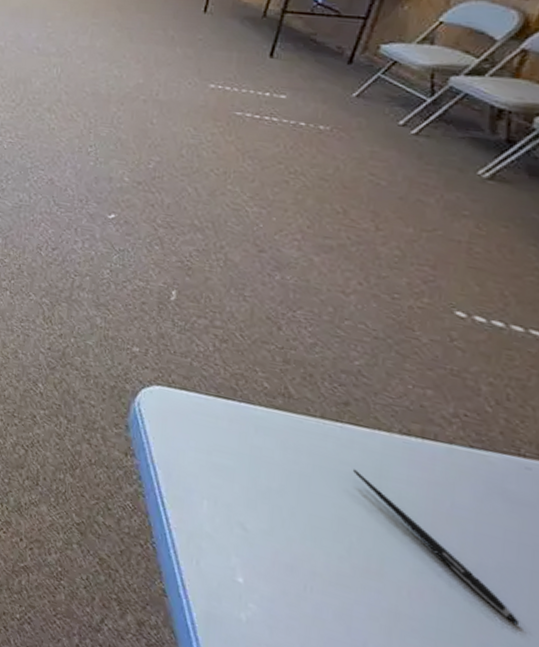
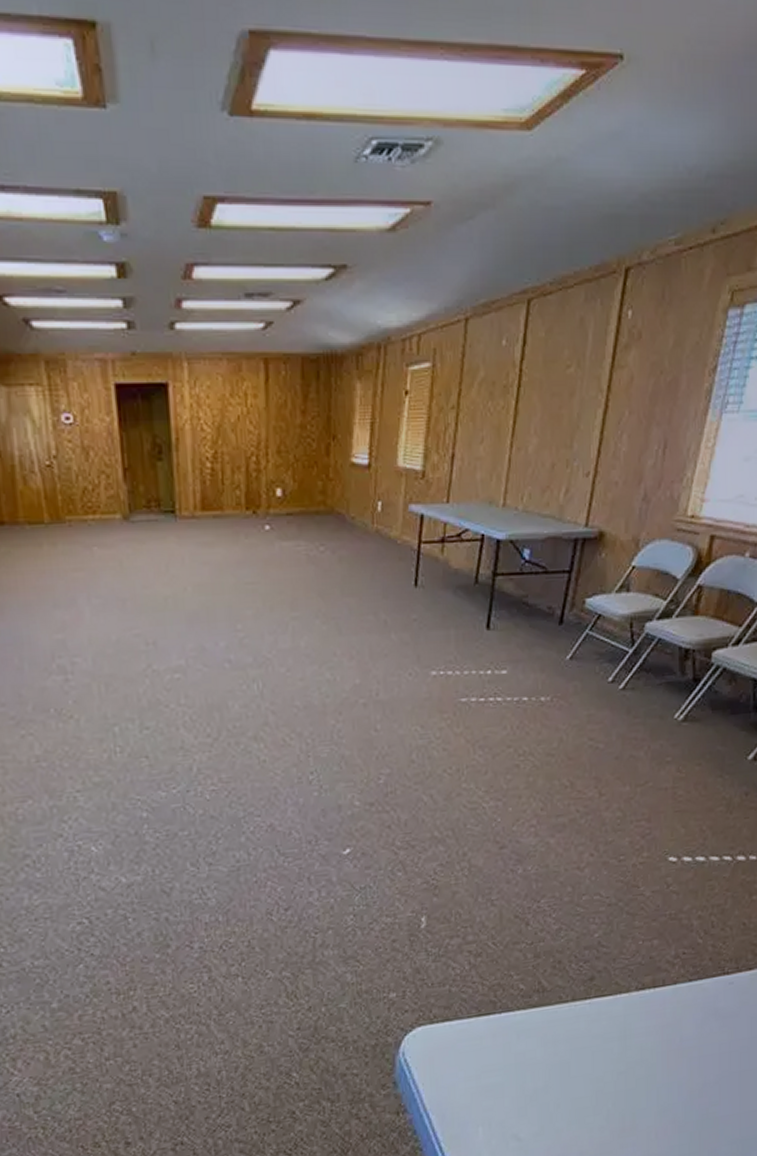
pen: present [352,469,520,625] -> none [602,1039,735,1123]

